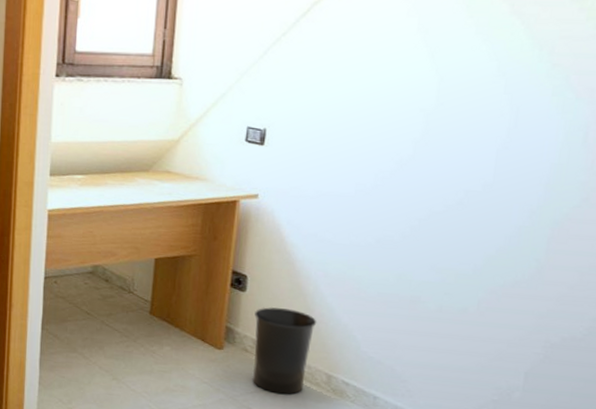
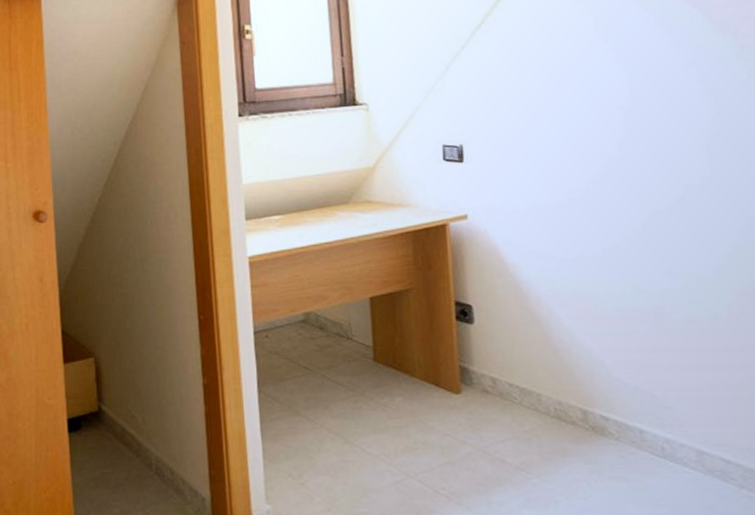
waste bin: present [252,307,317,395] -> none [488,338,558,440]

